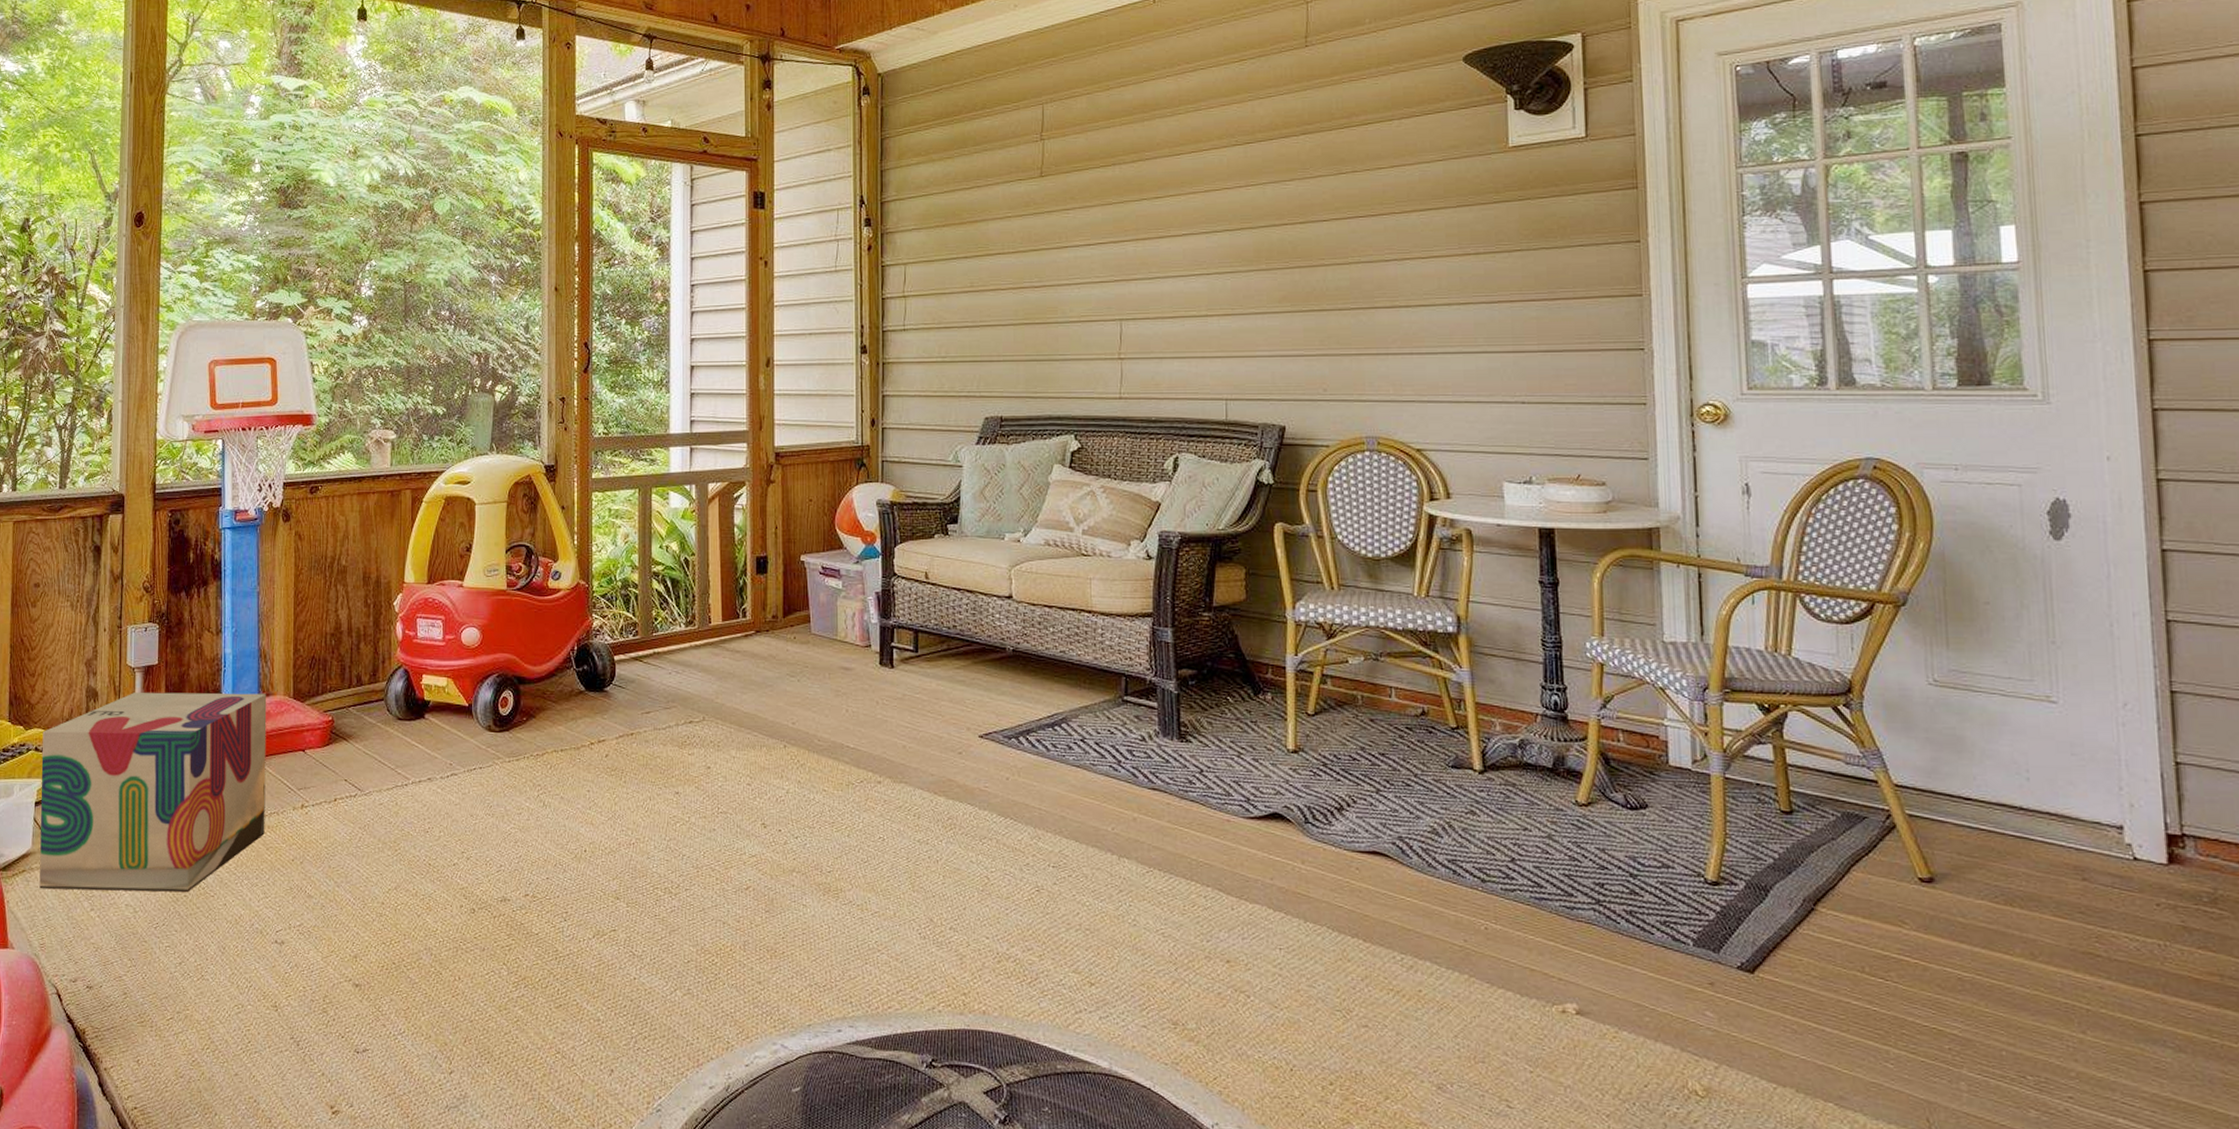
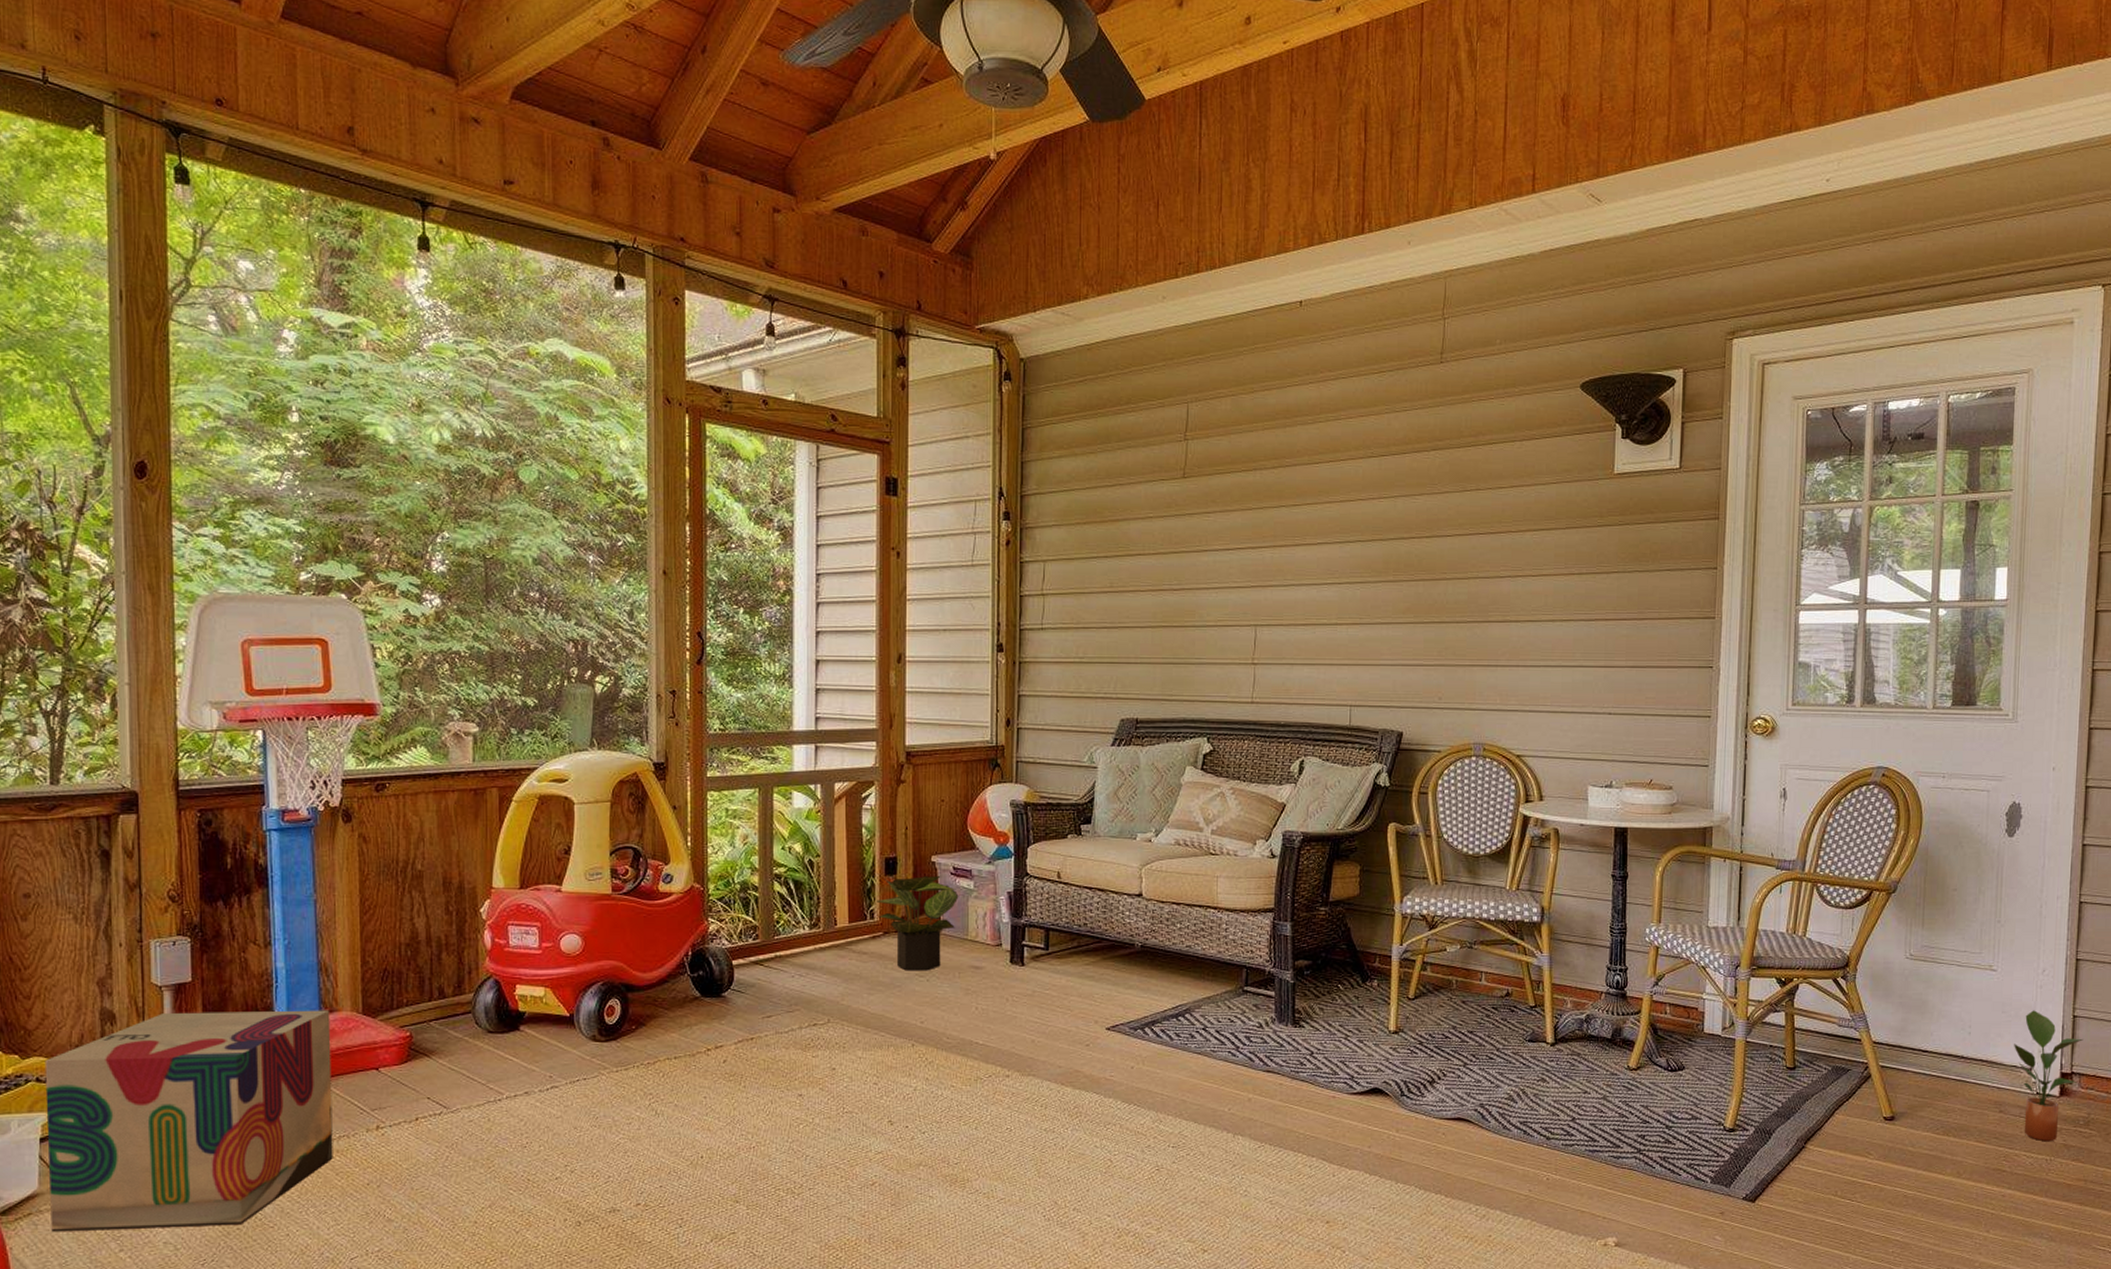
potted plant: none [748,574,828,671] -> present [876,875,959,971]
potted plant: none [2093,753,2195,922] -> present [2014,1010,2084,1142]

